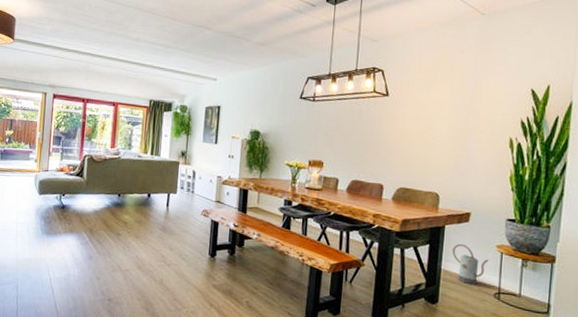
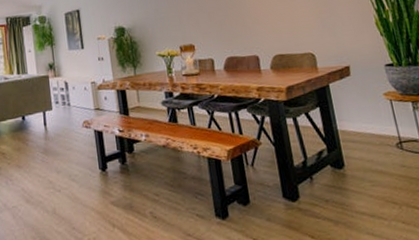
watering can: present [452,244,489,286] -> none [342,100,381,141]

